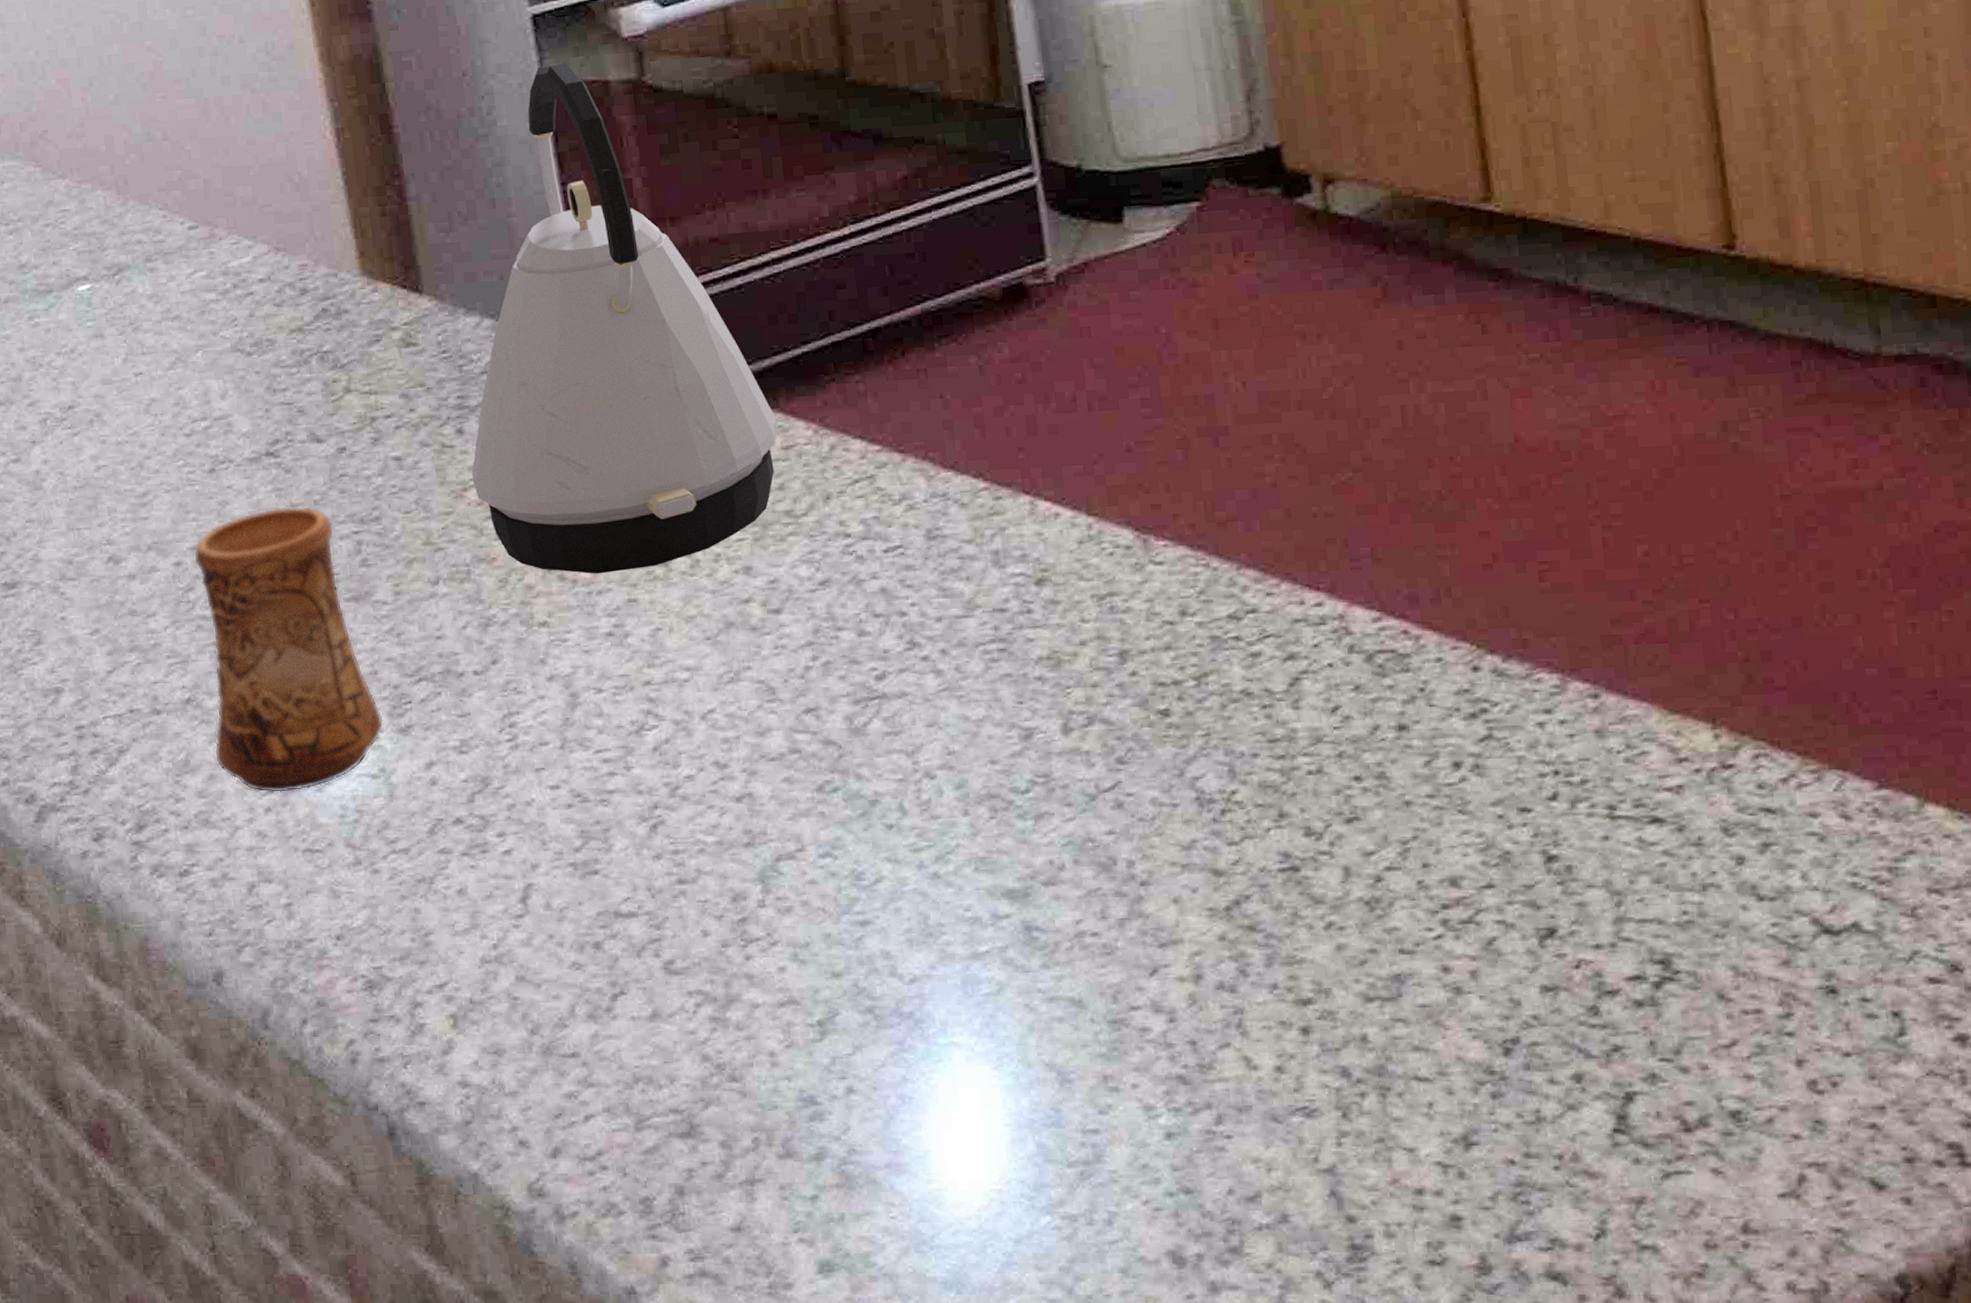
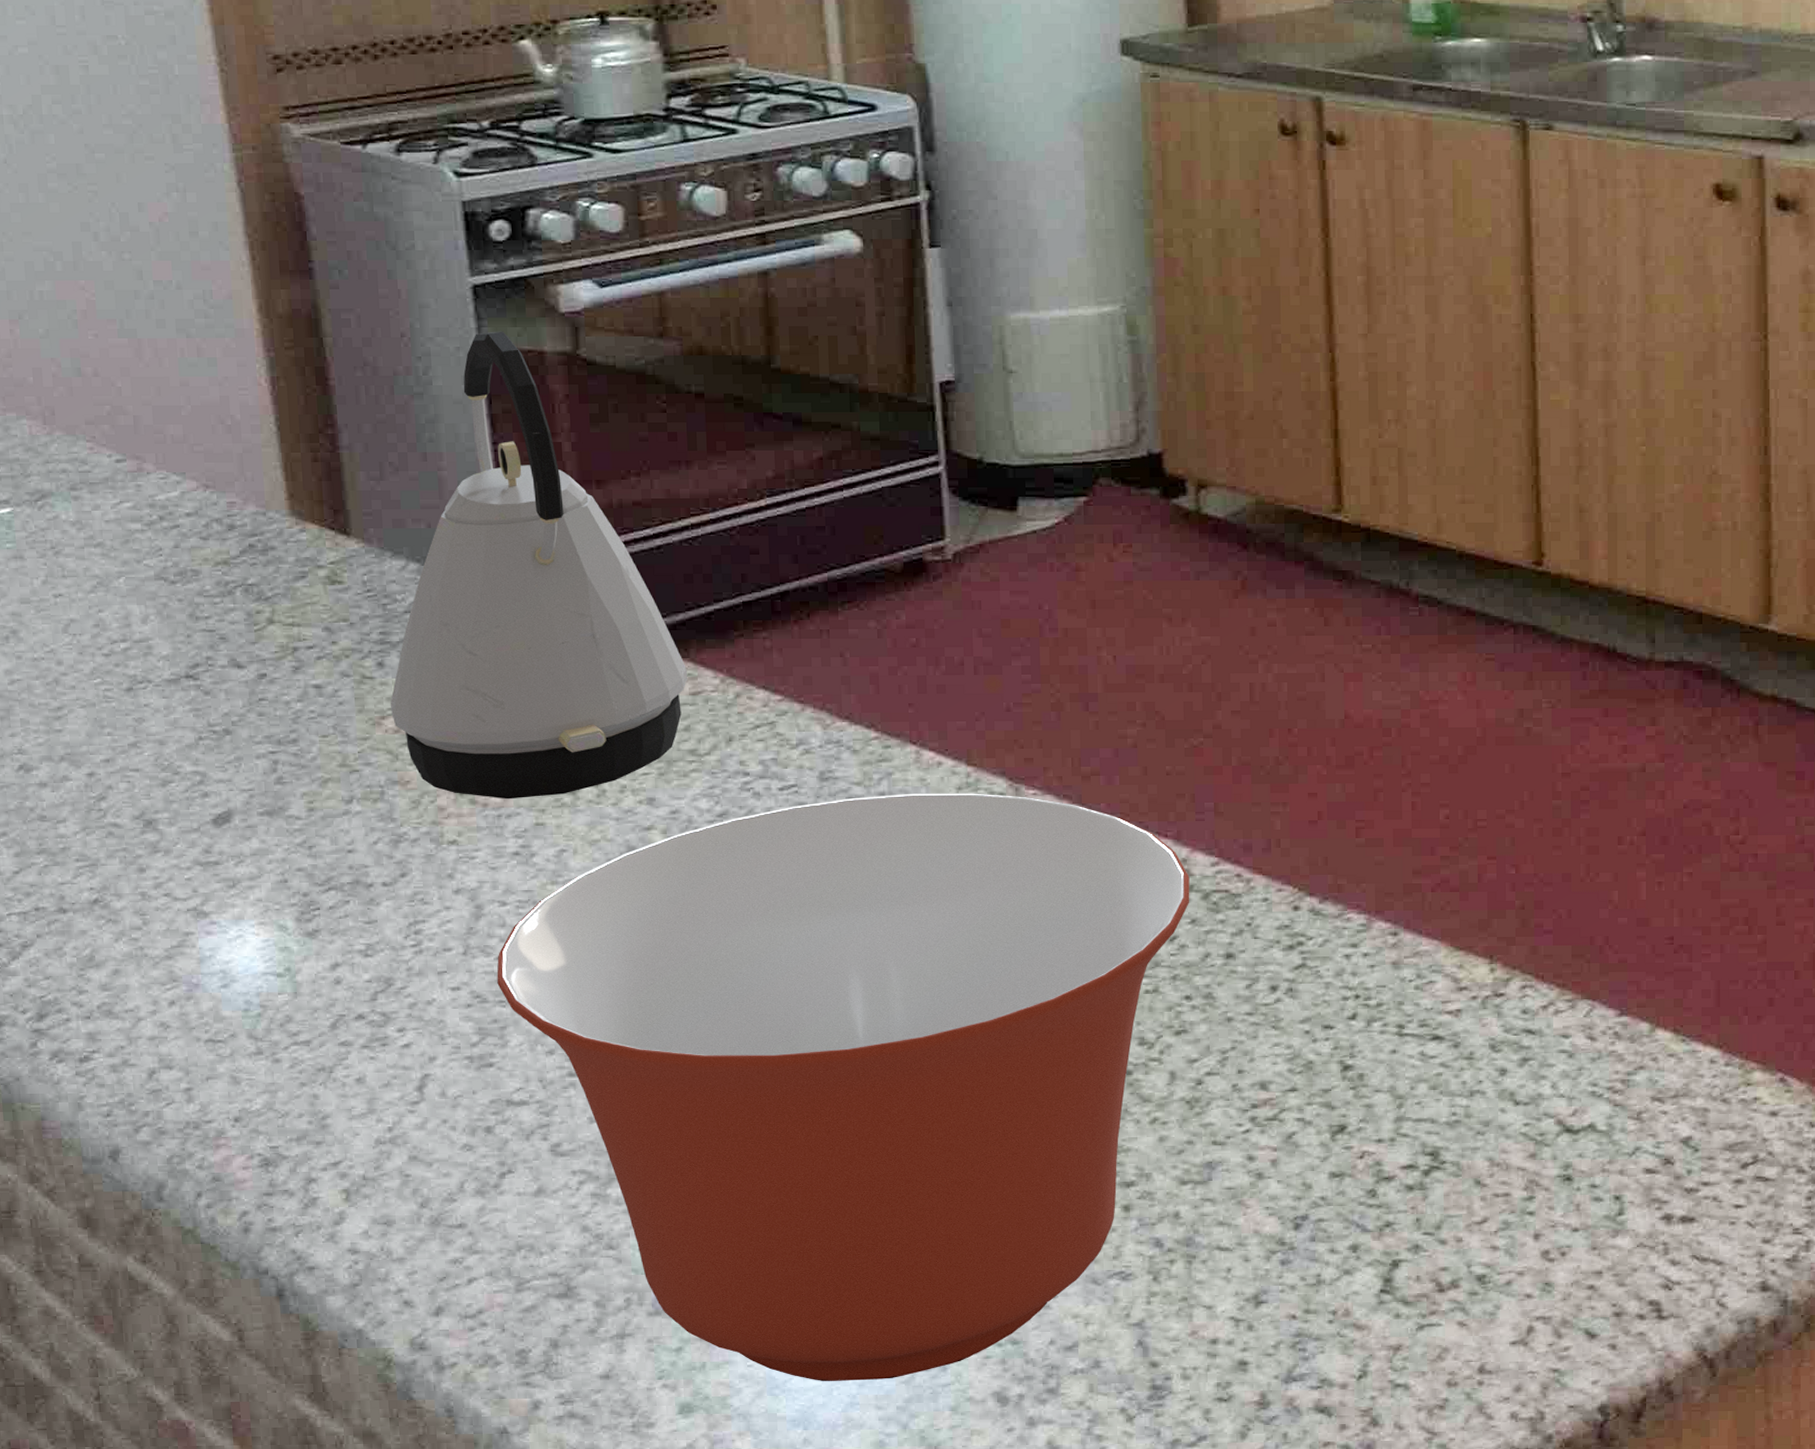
cup: present [193,505,384,794] -> none [106,725,292,989]
mixing bowl: none [596,547,1352,1236] -> present [497,793,1190,1381]

